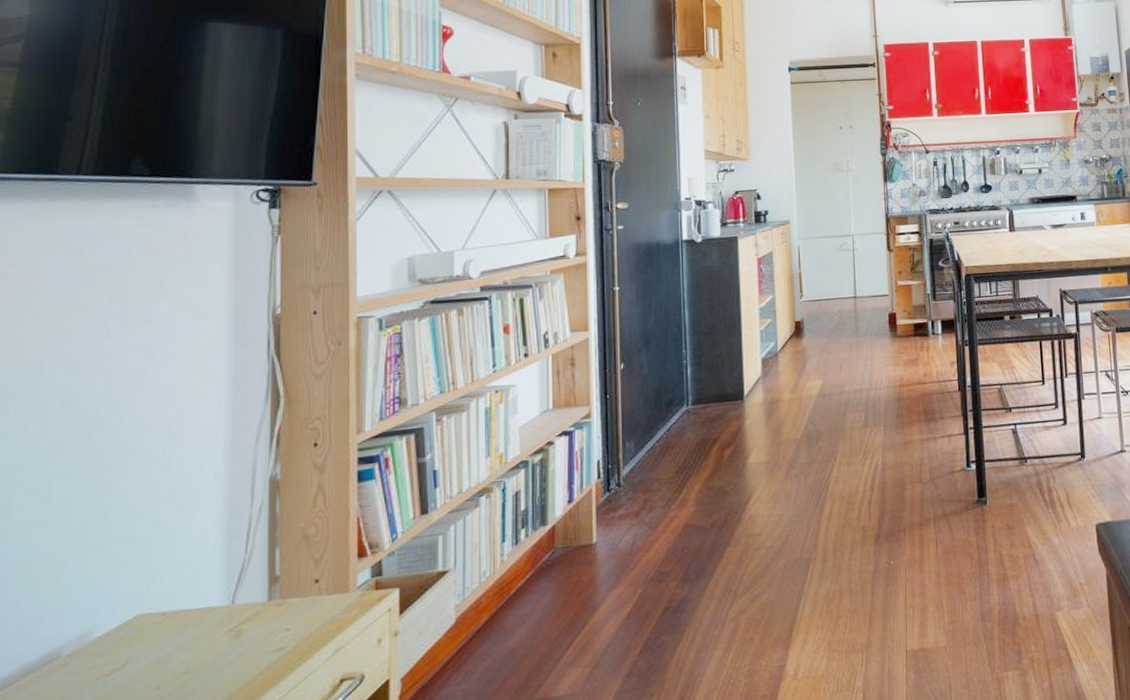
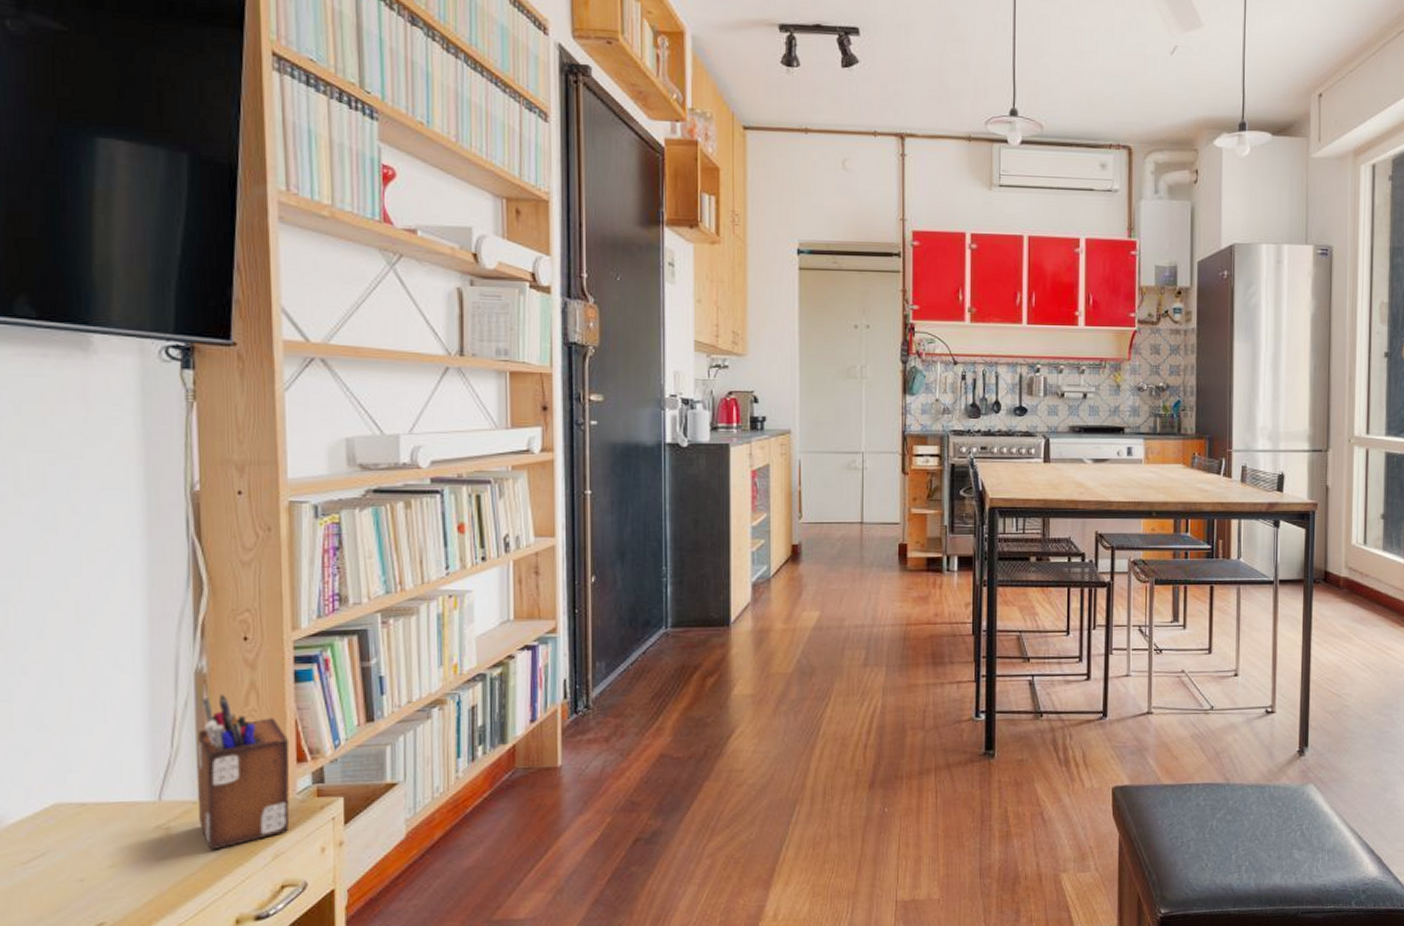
desk organizer: none [268,498,352,650] -> present [197,694,290,851]

